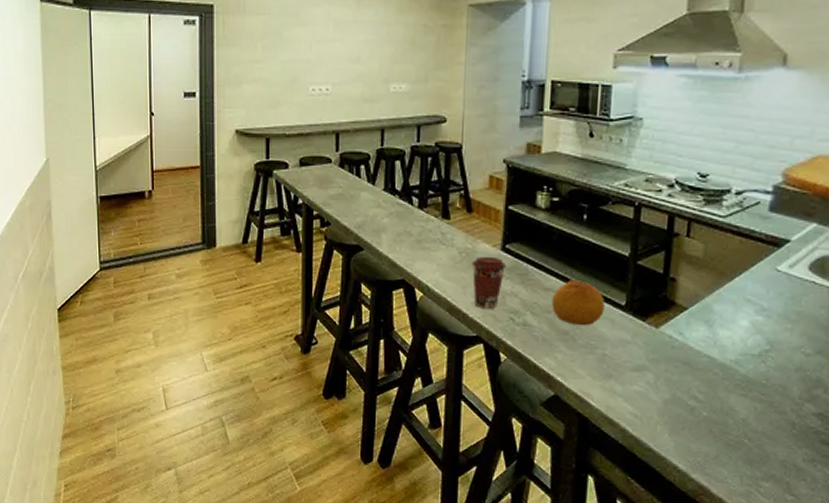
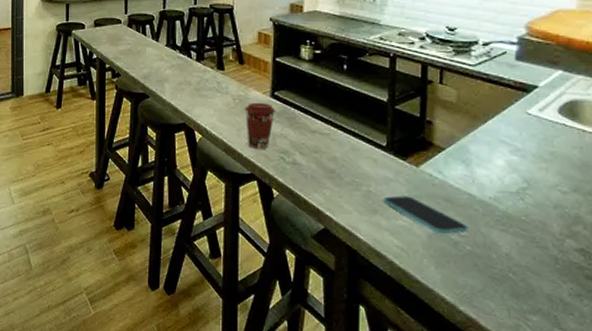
fruit: present [552,280,605,326] -> none [318,123,367,165]
smartphone: none [619,359,707,401] -> present [384,195,469,235]

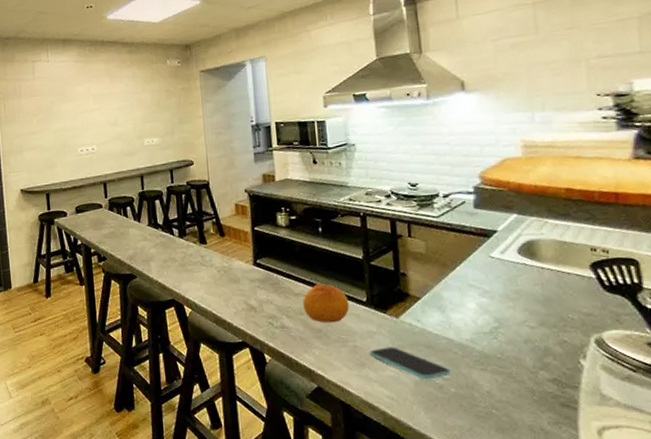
coffee cup: present [244,102,276,149] -> none [230,271,260,317]
fruit: none [318,123,367,165] -> present [303,284,349,323]

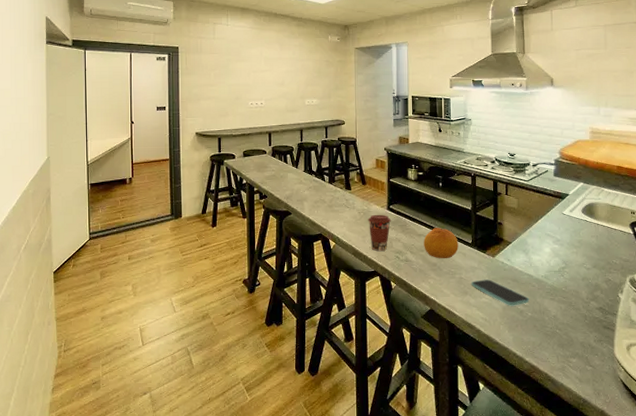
coffee cup: none [230,271,260,317] -> present [368,214,392,251]

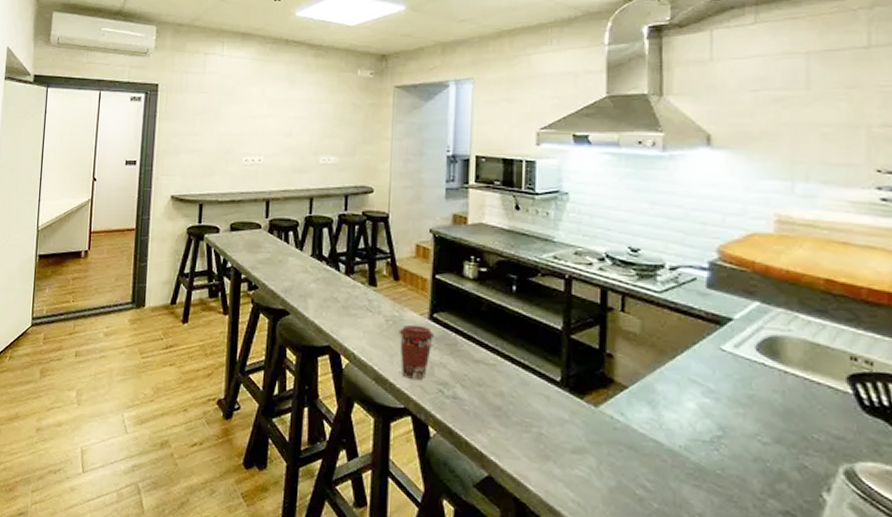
fruit: present [424,228,458,259] -> none [483,352,539,402]
smartphone: present [472,279,529,306] -> none [557,440,656,489]

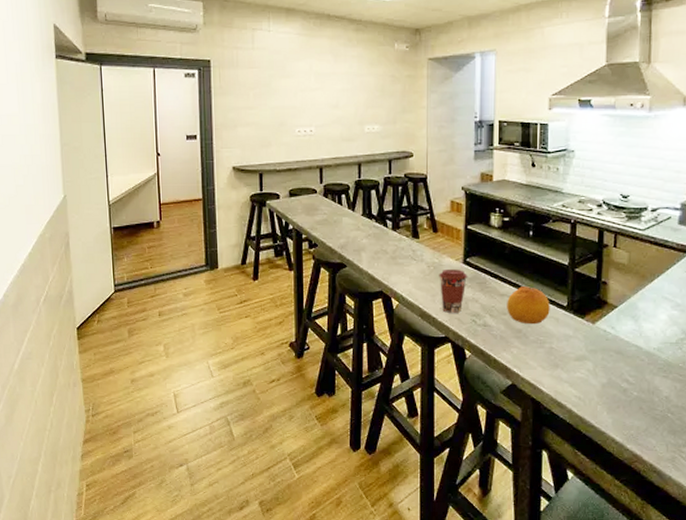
fruit: none [483,352,539,402] -> present [507,286,550,325]

